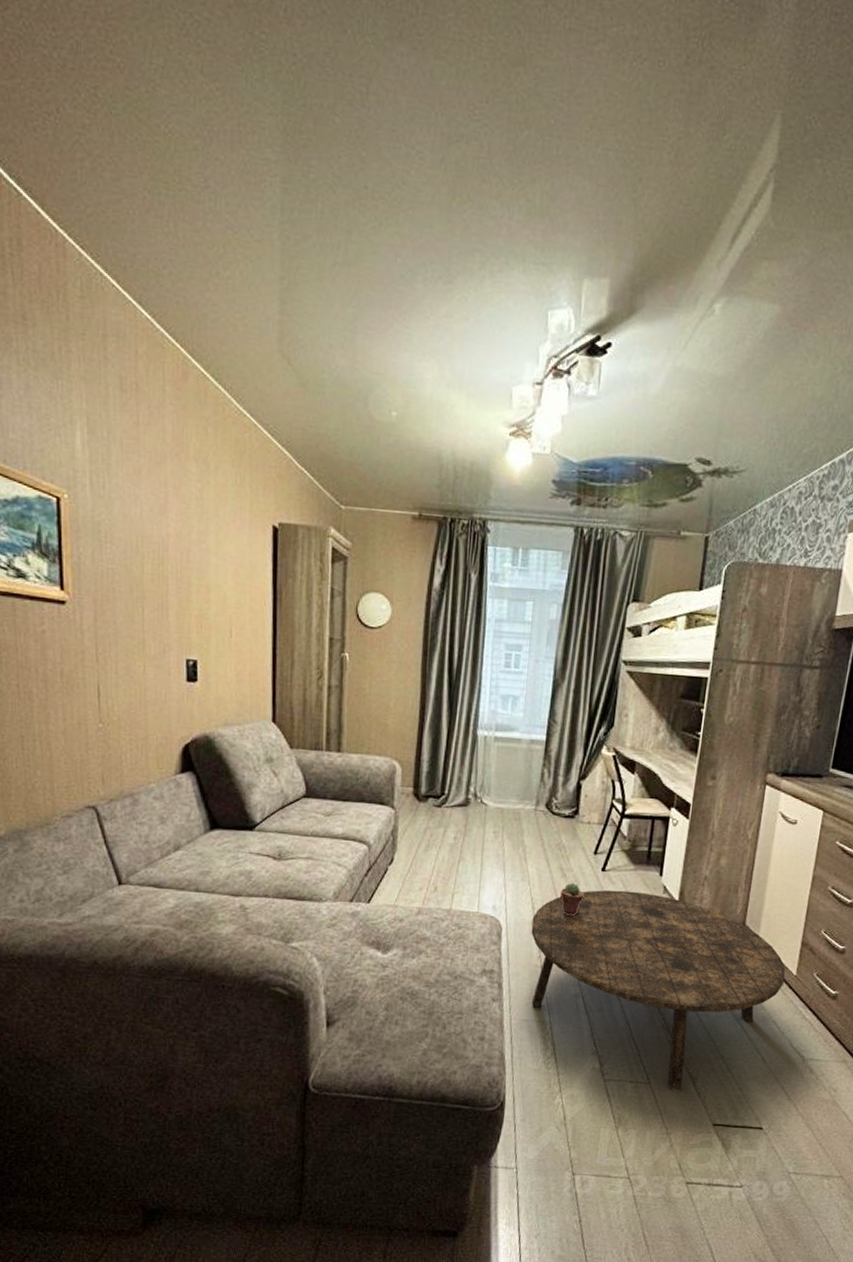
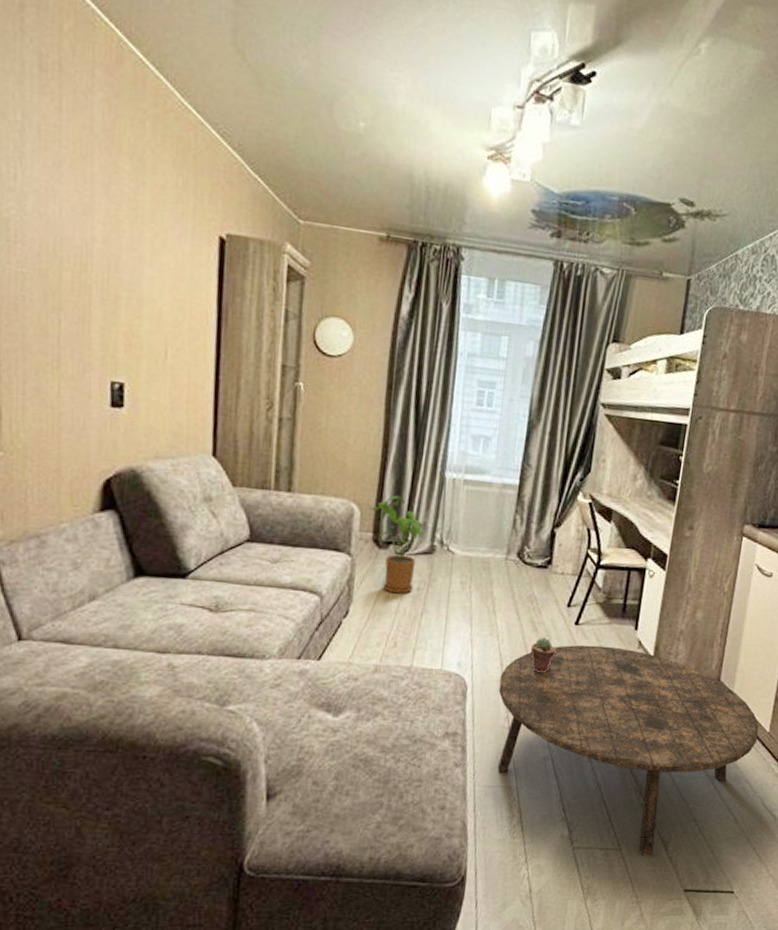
house plant: none [409,752,458,843] -> present [369,495,423,594]

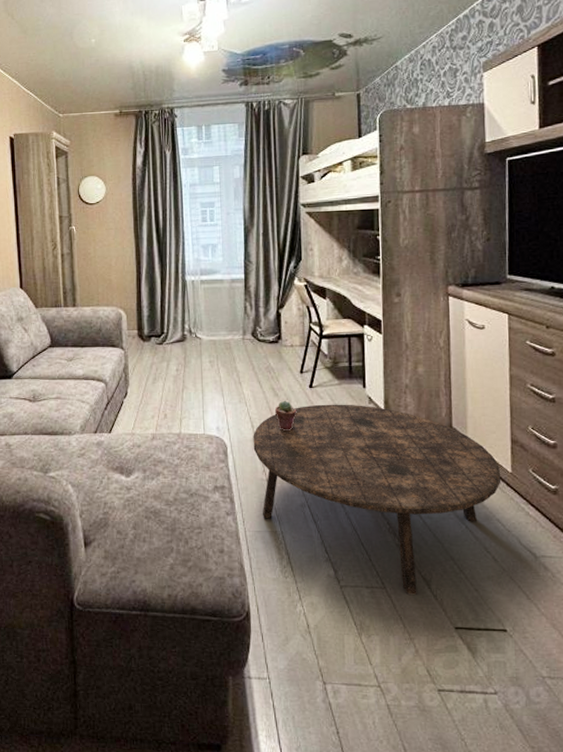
house plant: present [369,495,423,594] -> none [132,299,174,376]

